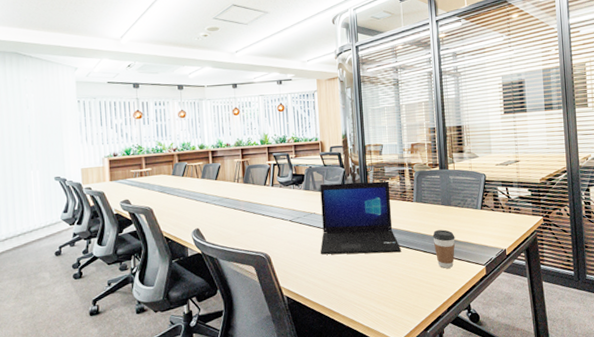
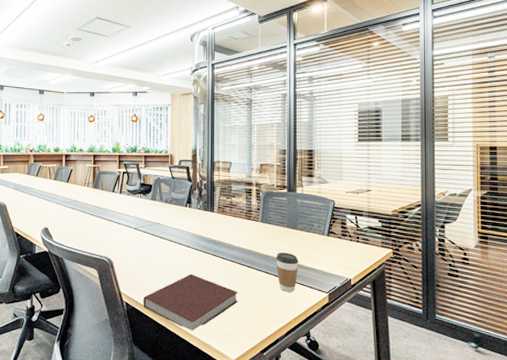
notebook: none [304,260,400,318] -> present [143,273,239,331]
laptop: present [320,181,402,255] -> none [162,195,243,271]

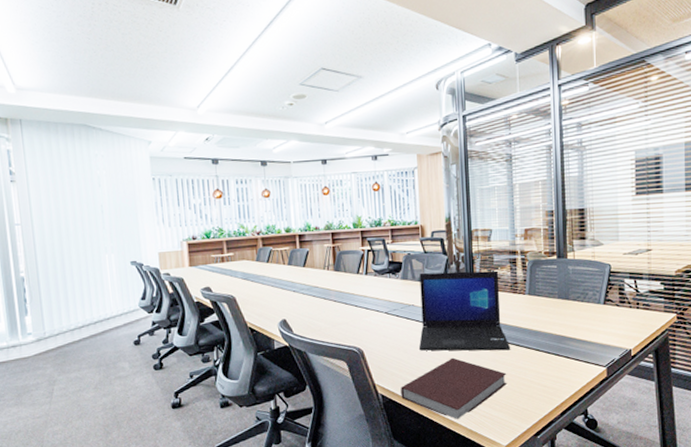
laptop: none [162,195,243,271] -> present [419,270,511,351]
coffee cup: present [276,252,299,292] -> none [546,326,573,369]

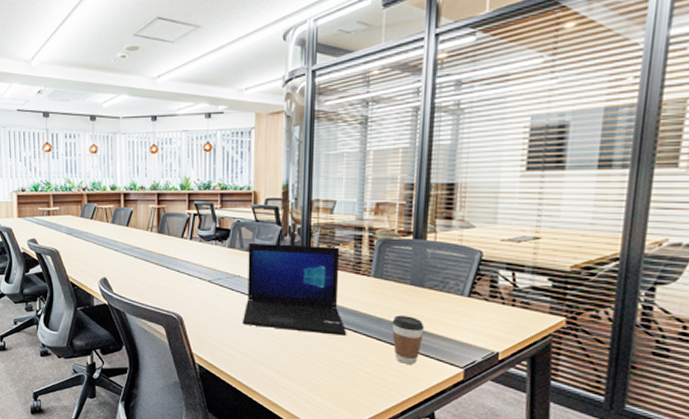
notebook: present [401,357,508,419] -> none [219,336,340,401]
coffee cup: none [546,326,573,369] -> present [392,315,425,364]

